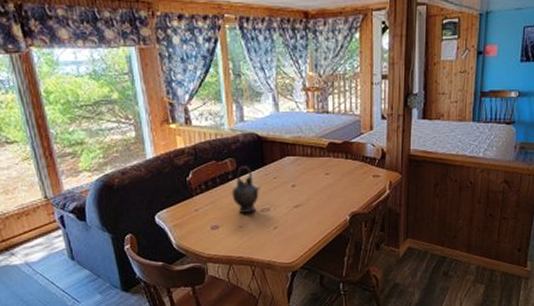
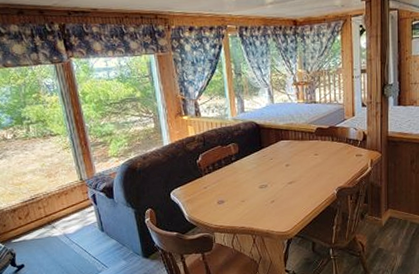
teapot: present [232,166,260,213] -> none [235,149,259,189]

